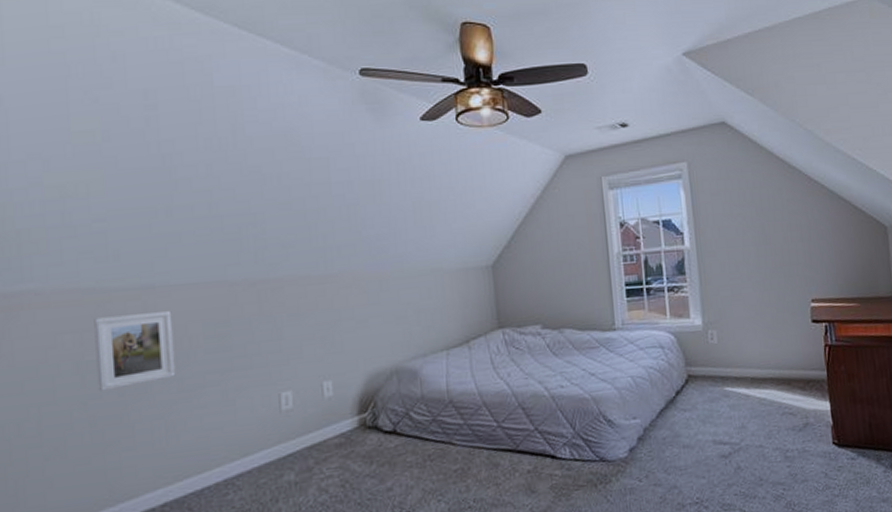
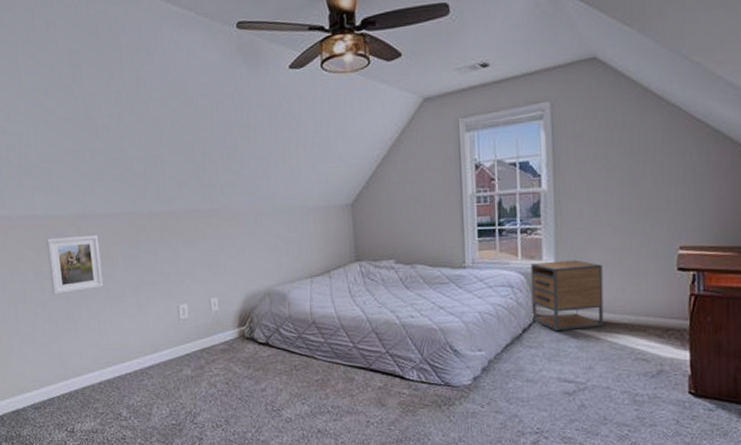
nightstand: none [679,316,752,392] -> present [530,260,604,332]

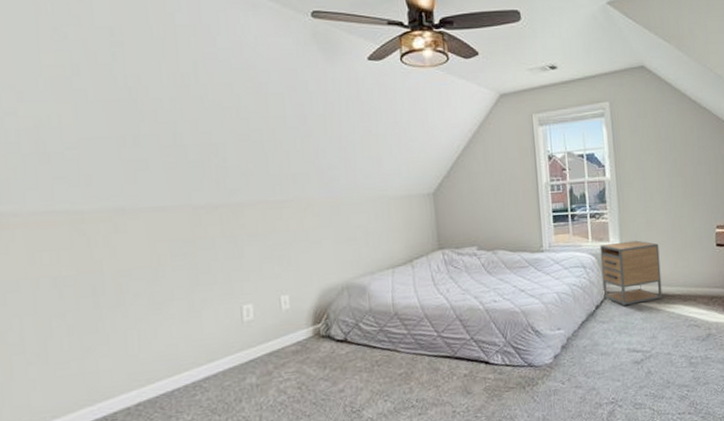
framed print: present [46,235,104,295] -> none [69,232,147,304]

